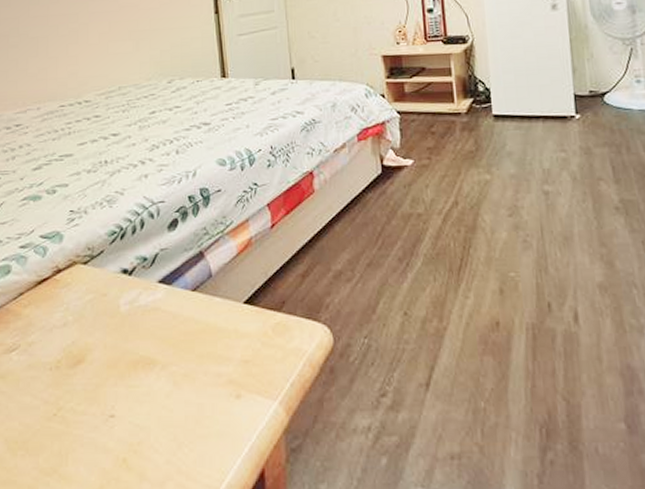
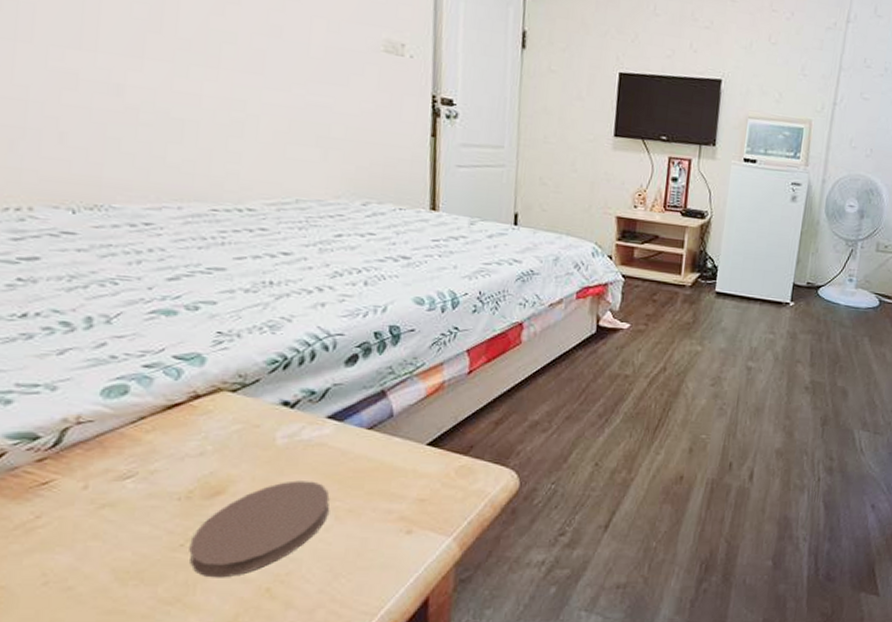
coaster: none [61,346,169,448] -> present [189,480,330,578]

